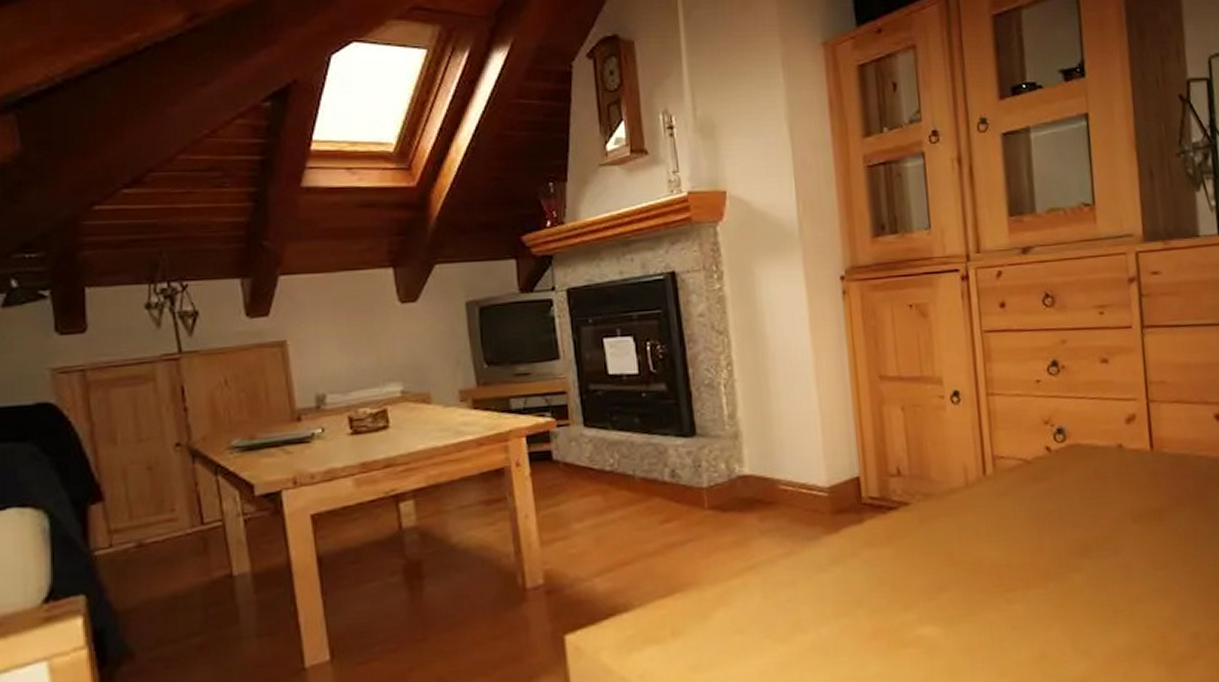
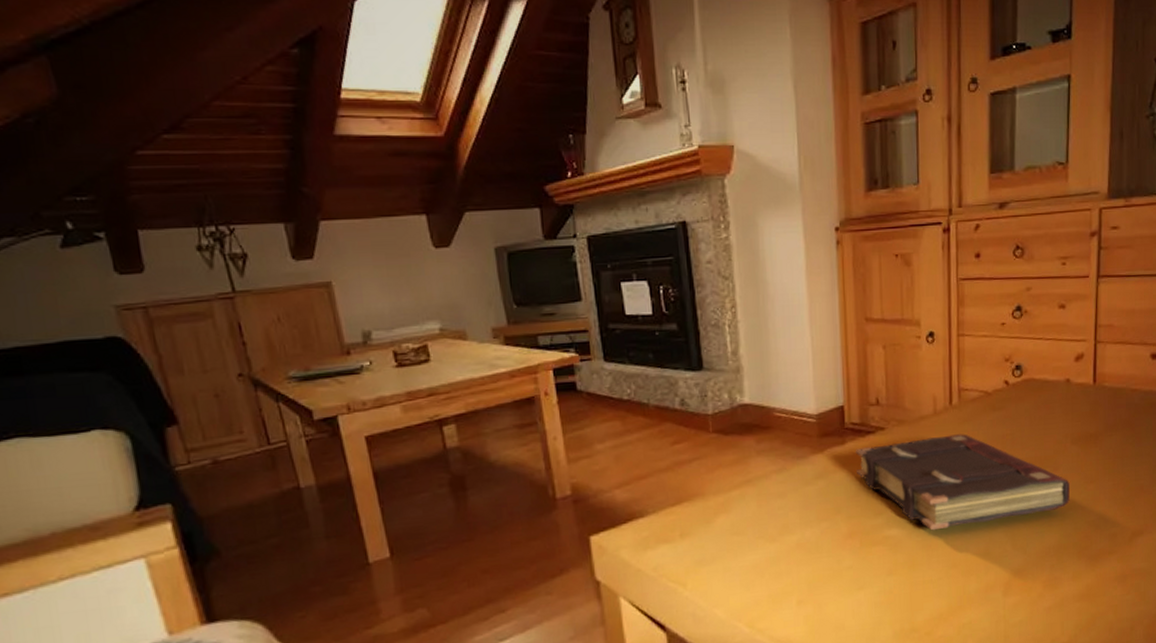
book: none [875,510,1138,629] -> present [855,434,1070,531]

